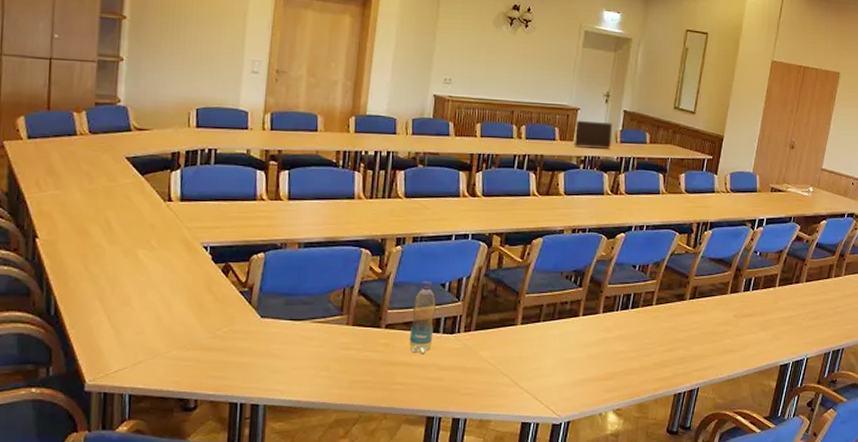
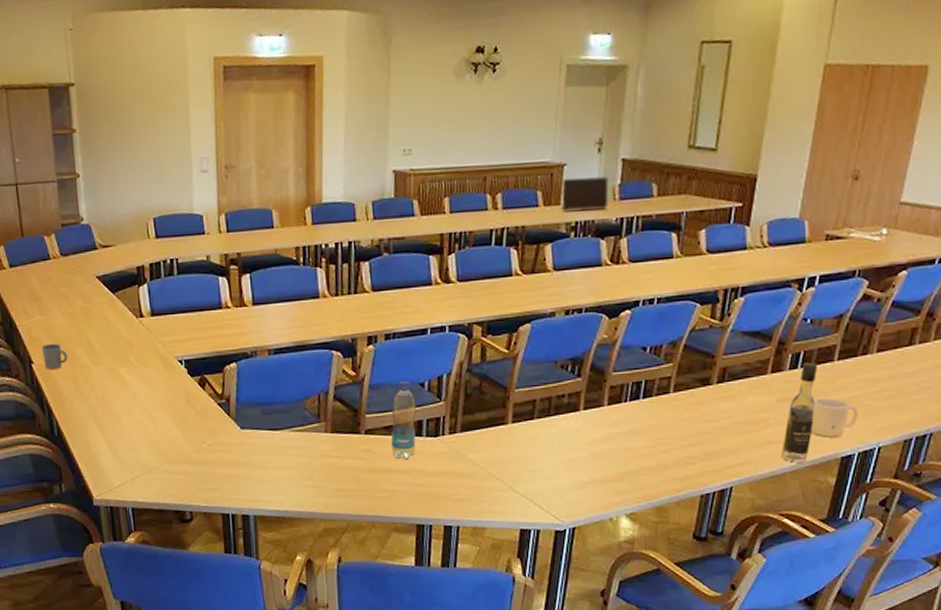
mug: none [50,220,81,246] -> present [41,344,68,369]
bottle: none [736,287,764,368] -> present [781,362,818,463]
mug: none [759,315,793,348] -> present [811,397,859,438]

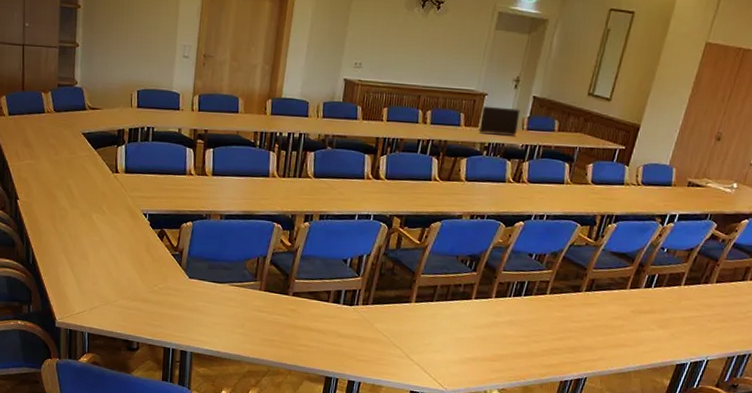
mug: present [41,344,68,369] -> none [27,185,50,207]
bottle: present [390,380,416,460] -> none [312,255,338,322]
bottle: present [781,362,818,463] -> none [629,284,668,365]
mug: present [811,397,859,438] -> none [655,313,695,348]

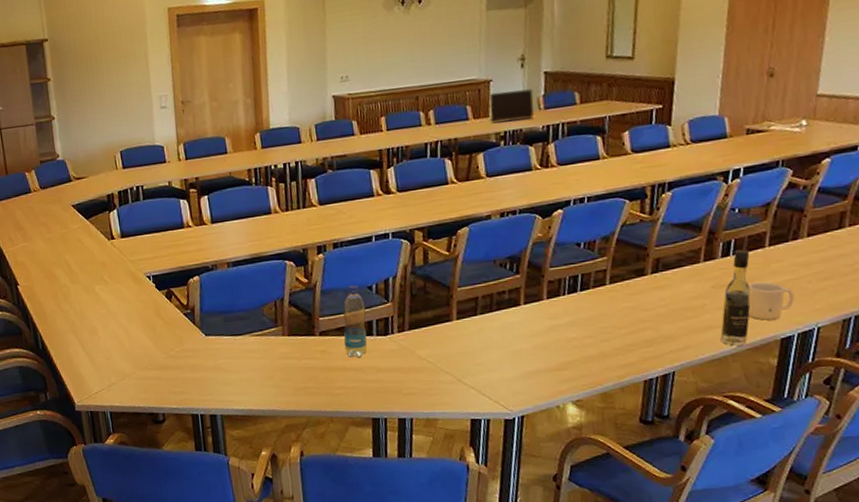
bottle: none [312,255,338,322] -> present [343,284,368,358]
bottle: none [629,284,668,365] -> present [720,249,752,346]
mug: none [655,313,695,348] -> present [748,281,795,320]

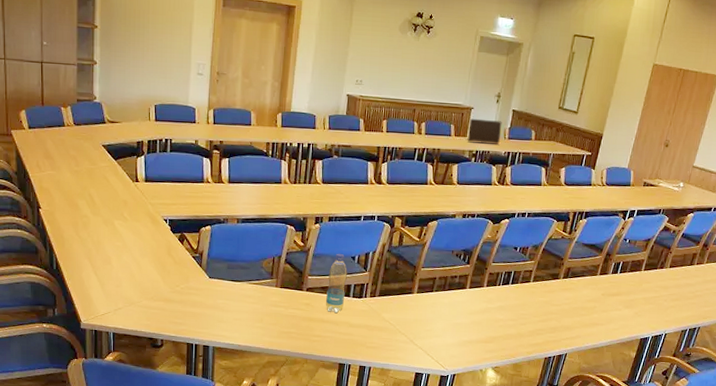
bottle: present [720,249,752,346] -> none [601,270,631,340]
mug: present [748,281,795,320] -> none [623,295,655,324]

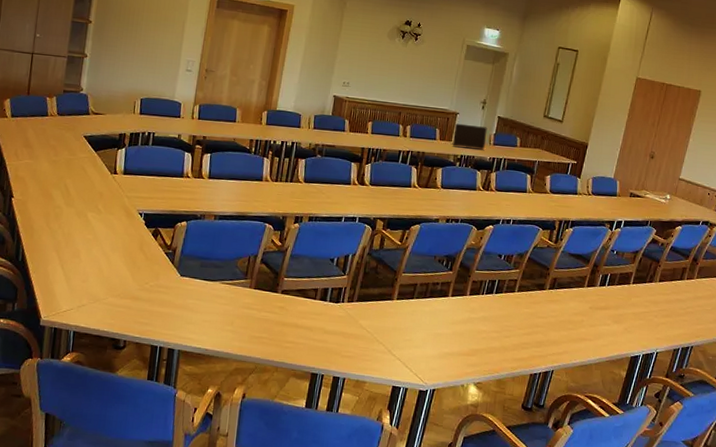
bottle: present [325,253,347,314] -> none [300,254,325,319]

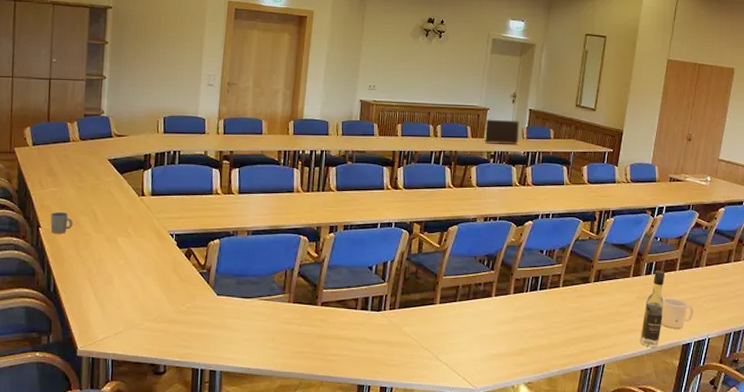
mug: none [23,184,46,205] -> present [50,212,73,234]
bottle: none [589,282,619,357] -> present [640,270,666,347]
mug: none [612,309,645,341] -> present [661,297,694,329]

